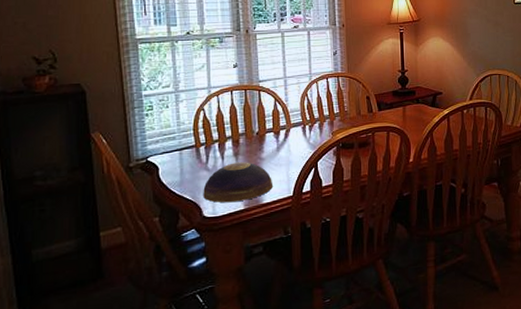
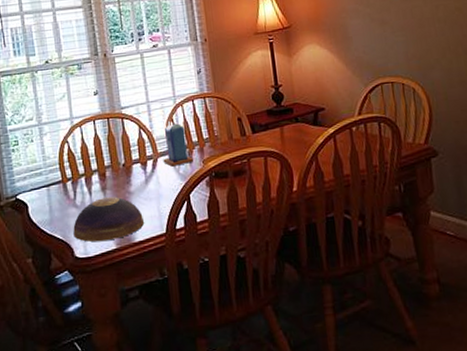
candle: none [295,96,324,137] -> present [163,121,194,167]

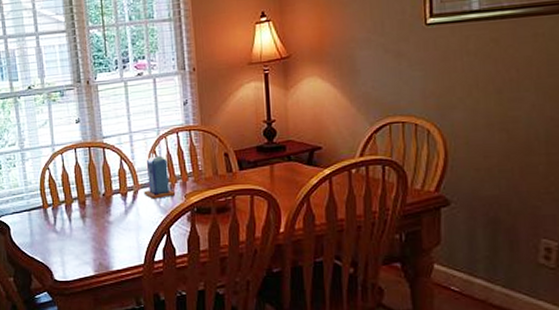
decorative bowl: present [73,197,145,242] -> none [53,225,123,267]

